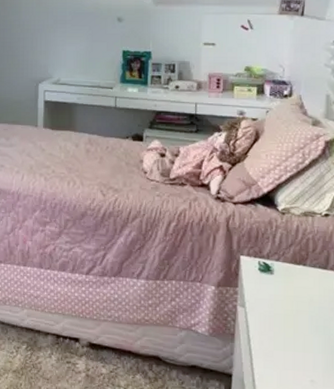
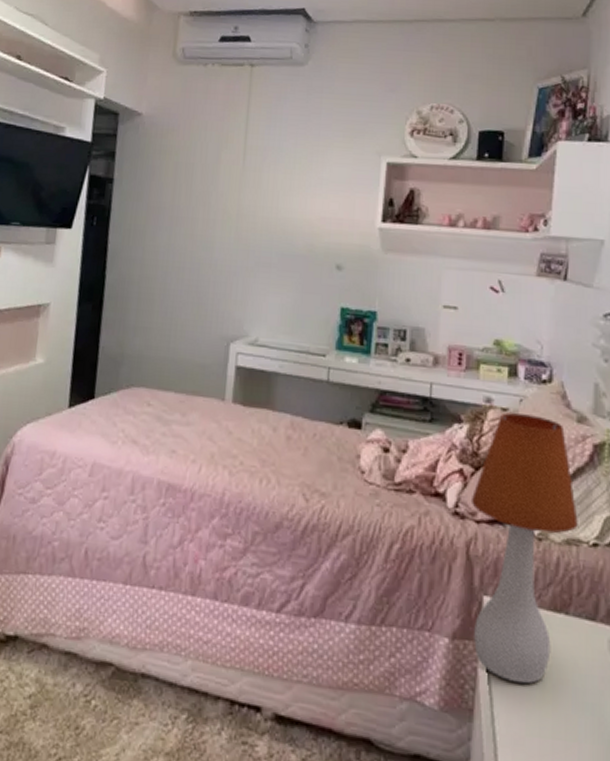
table lamp: none [229,122,313,315] -> present [470,413,578,684]

